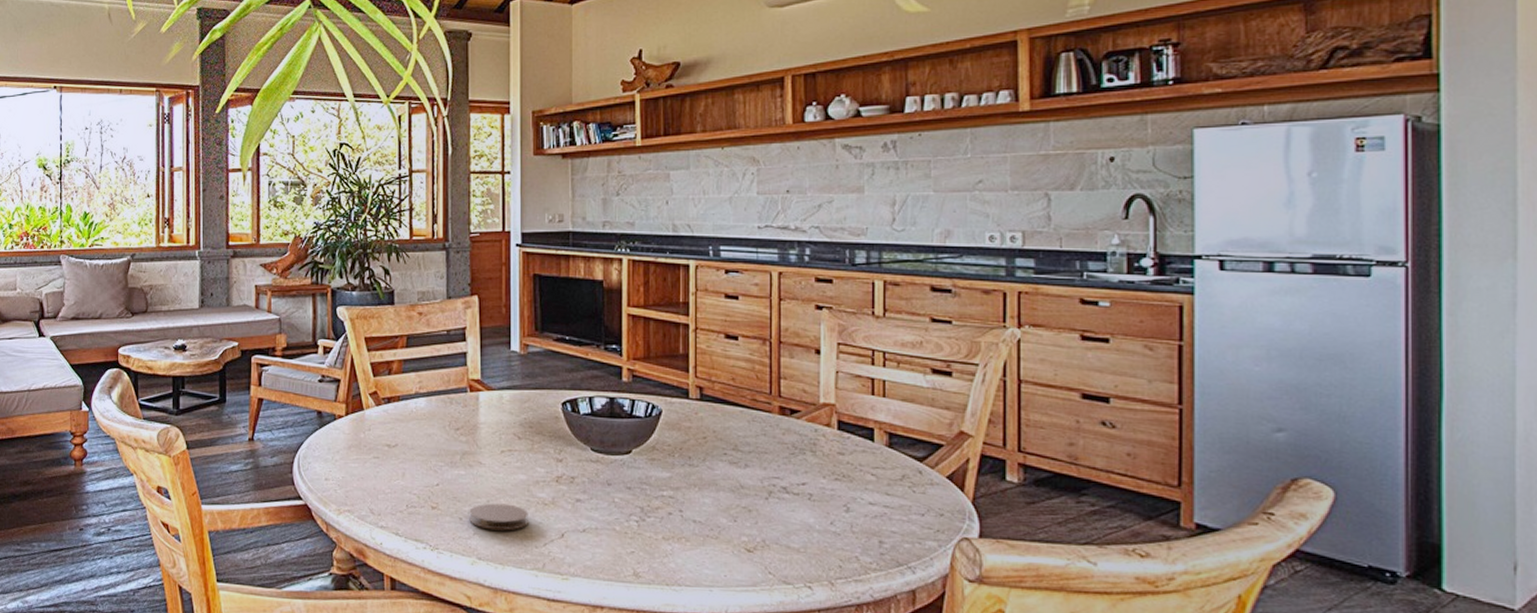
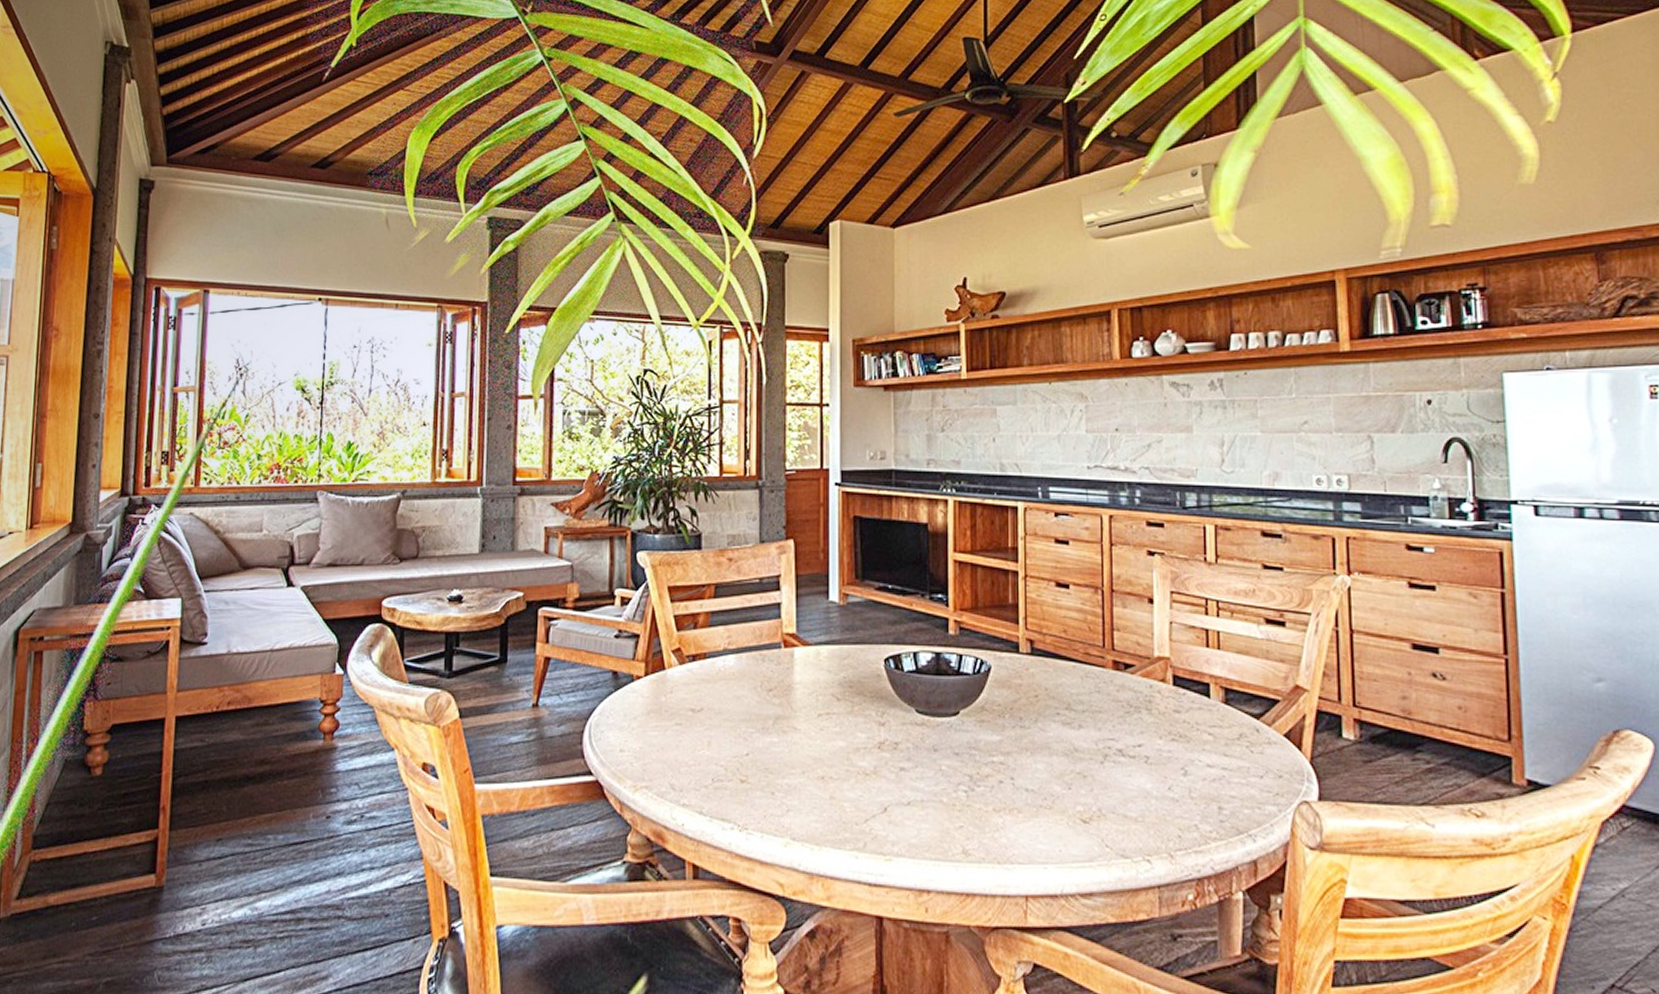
coaster: present [469,503,528,531] -> none [782,774,848,806]

